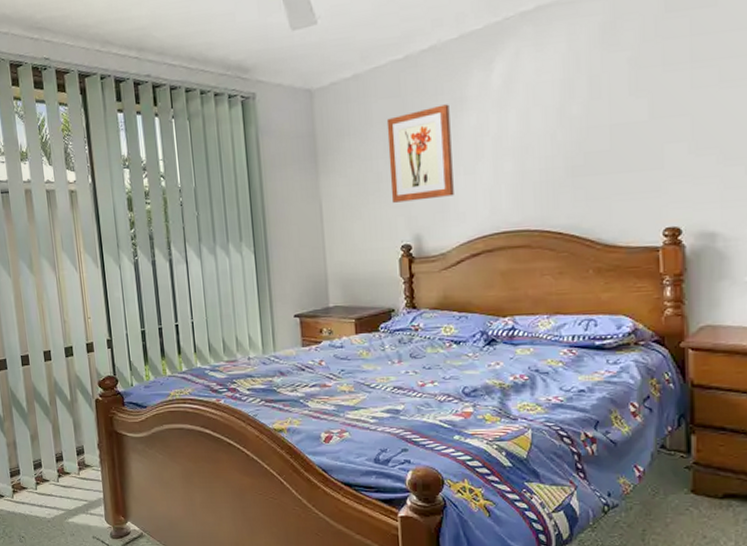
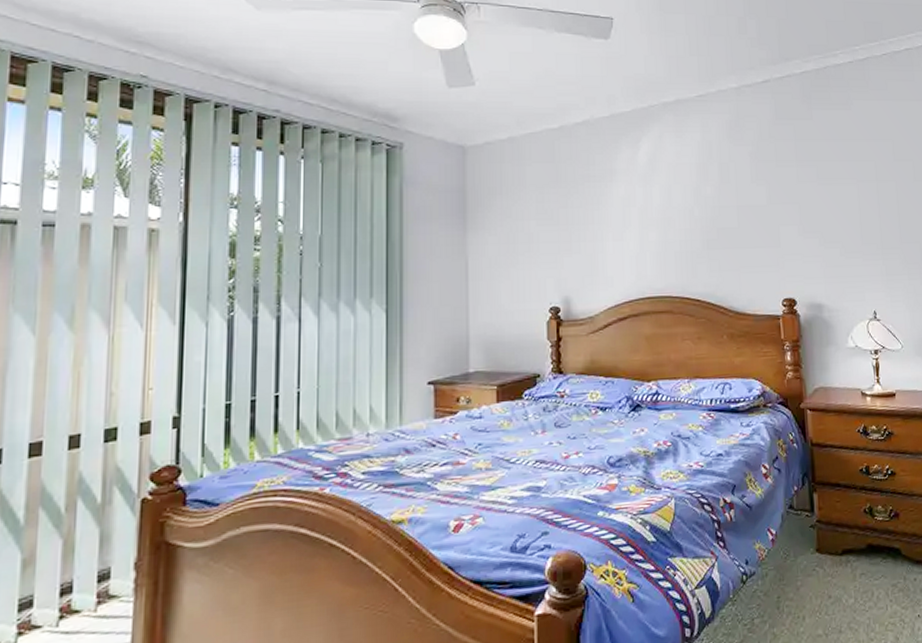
wall art: present [386,104,454,203] -> none [540,174,603,264]

